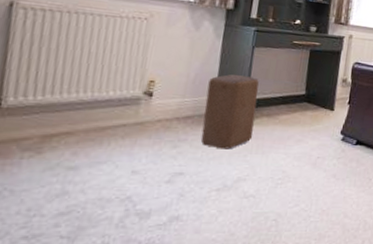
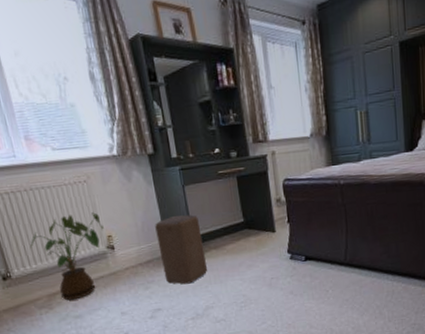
house plant: none [43,48,149,147] -> present [29,212,104,301]

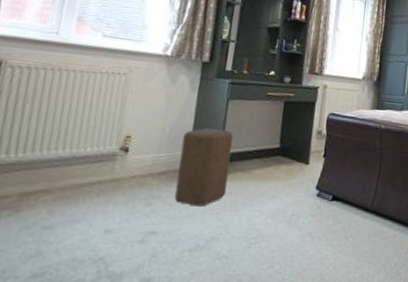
house plant: present [29,212,104,301] -> none [25,104,126,205]

